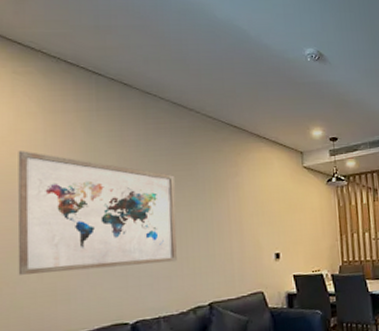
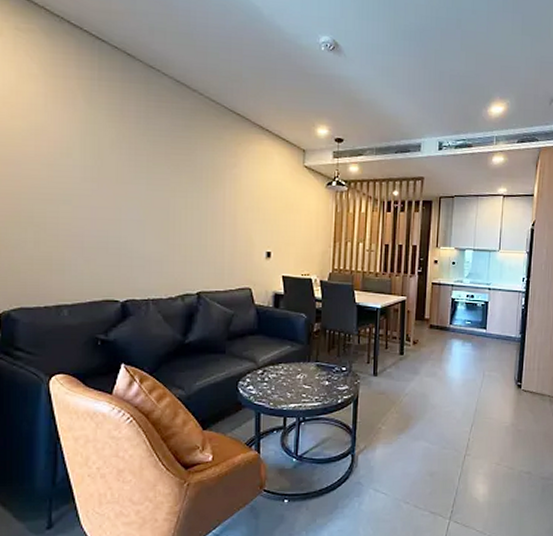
wall art: present [17,151,177,275] -> none [16,114,172,247]

